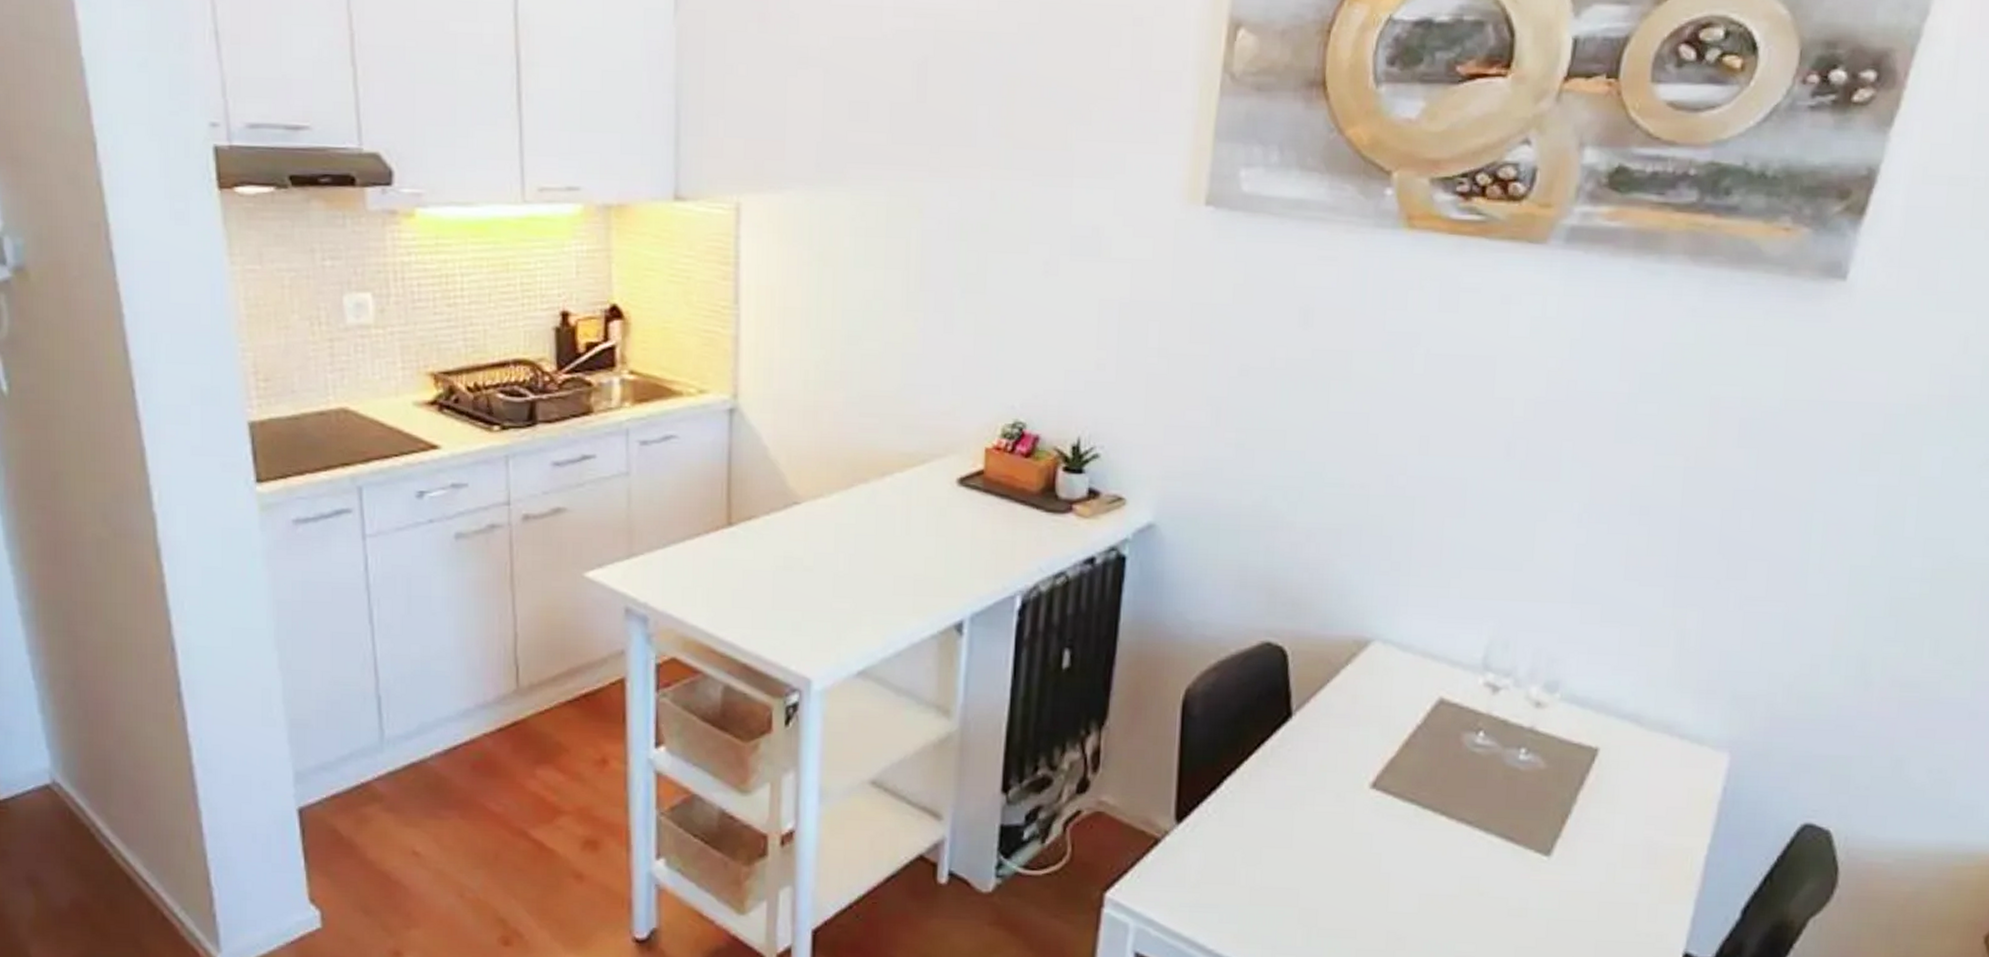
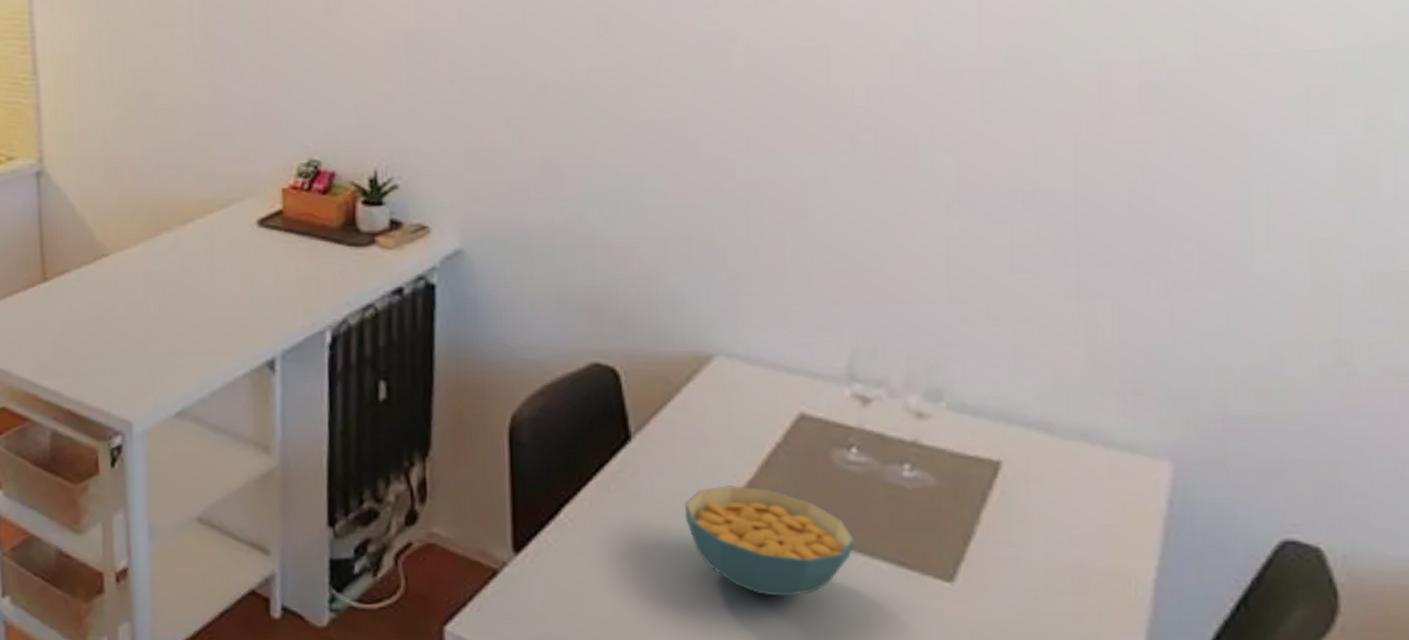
cereal bowl: none [1332,763,1475,868] -> present [684,486,855,597]

